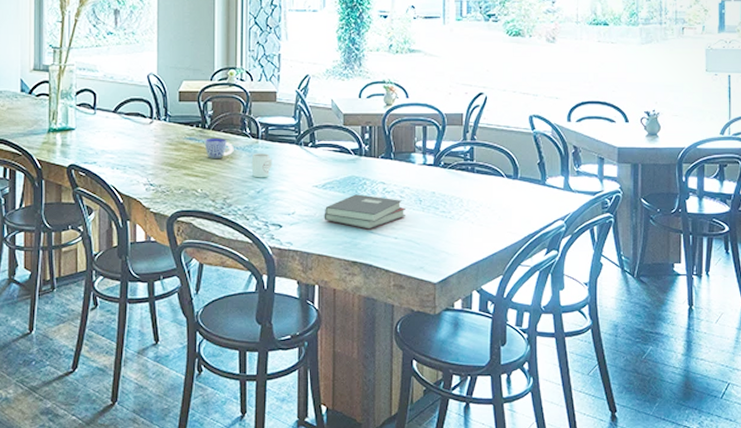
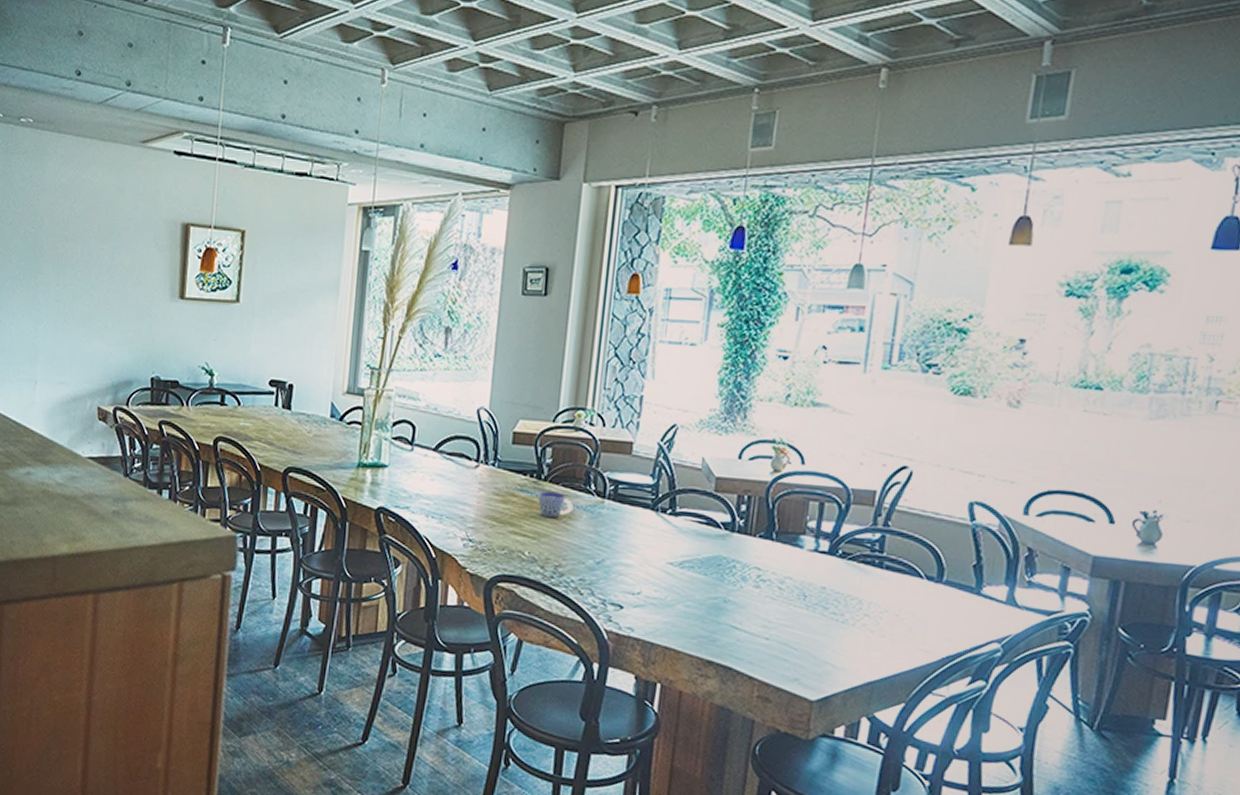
mug: present [251,153,272,178] -> none [592,515,619,547]
hardback book: present [324,194,407,230] -> none [676,578,785,625]

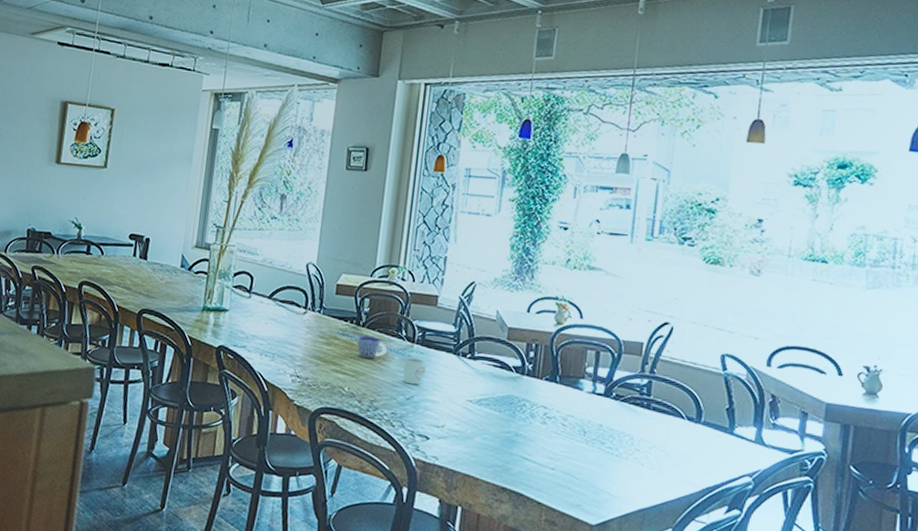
mug: none [592,515,619,547] -> present [403,358,426,385]

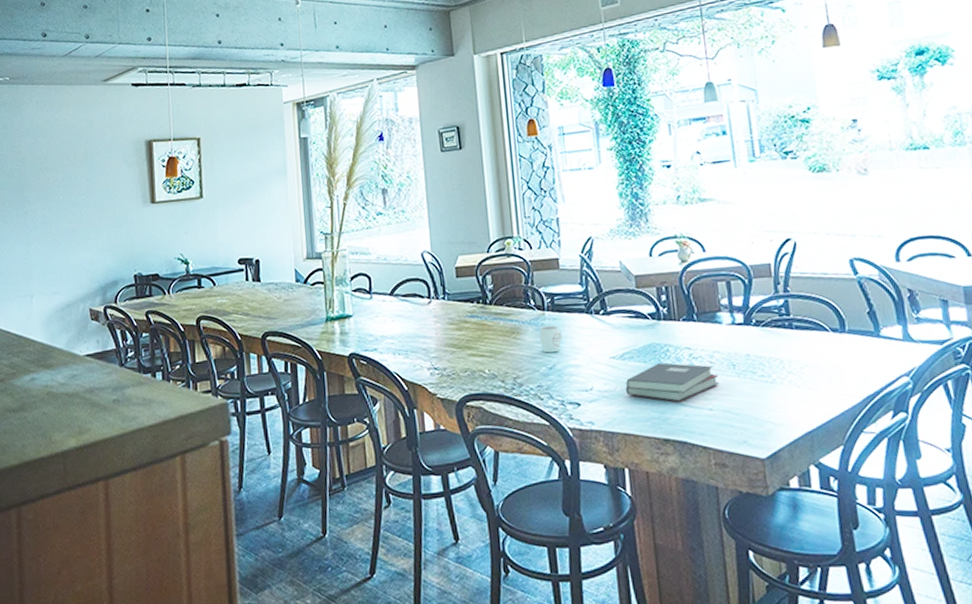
cup: present [356,336,387,359] -> none [487,313,520,337]
hardback book: none [475,415,568,456] -> present [625,362,719,402]

